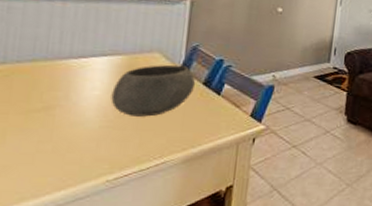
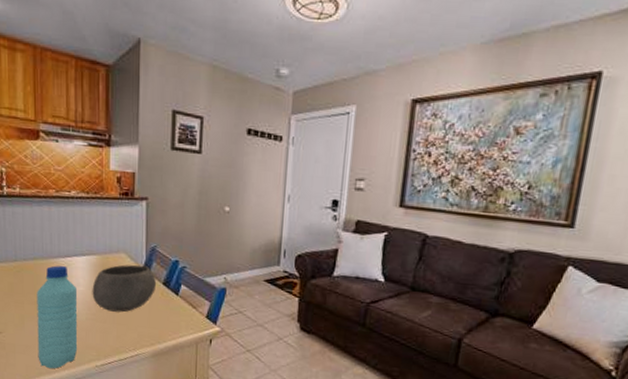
water bottle: none [21,68,91,191] -> present [37,265,78,369]

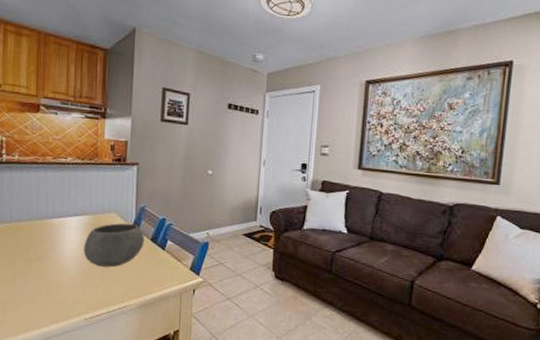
water bottle: present [37,265,78,369] -> none [28,225,70,324]

